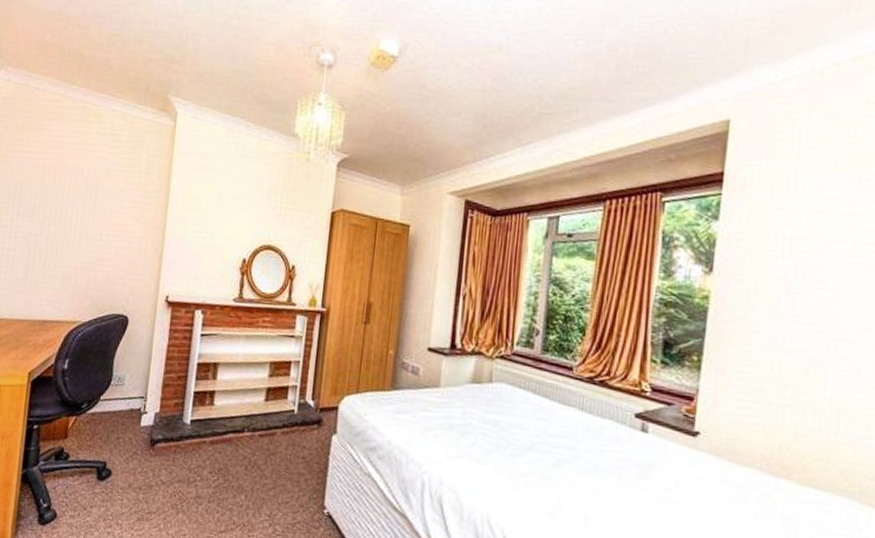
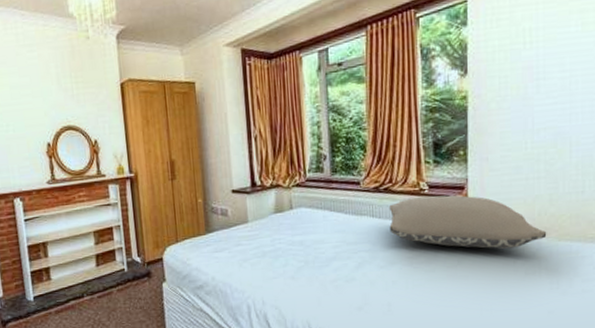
pillow: none [599,397,788,483] -> present [388,195,547,249]

